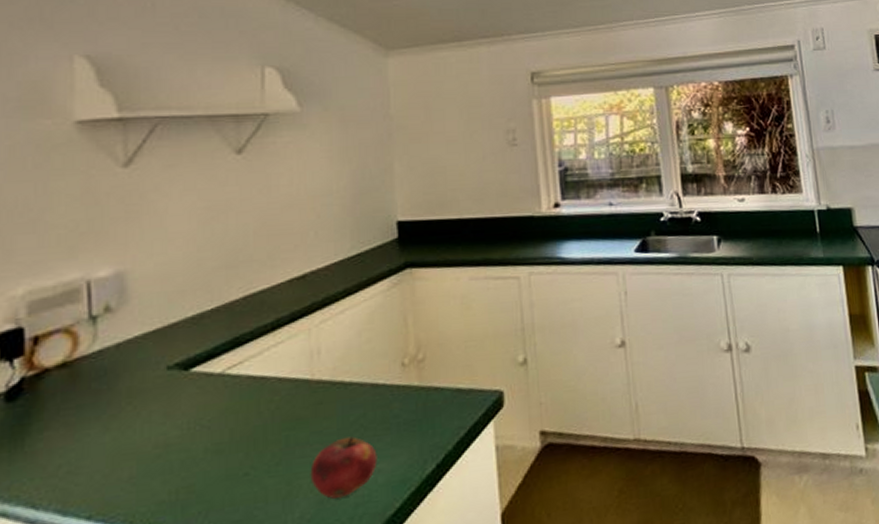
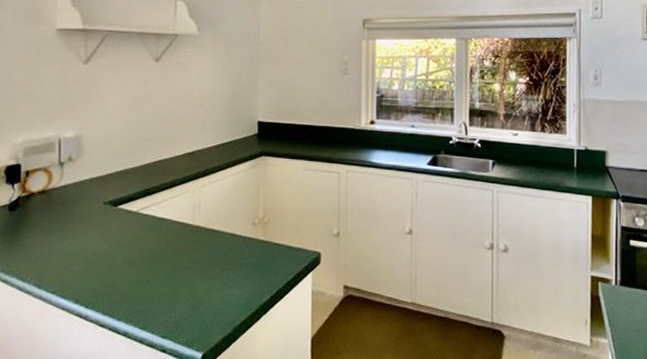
fruit: present [310,436,378,499] -> none [187,267,232,307]

